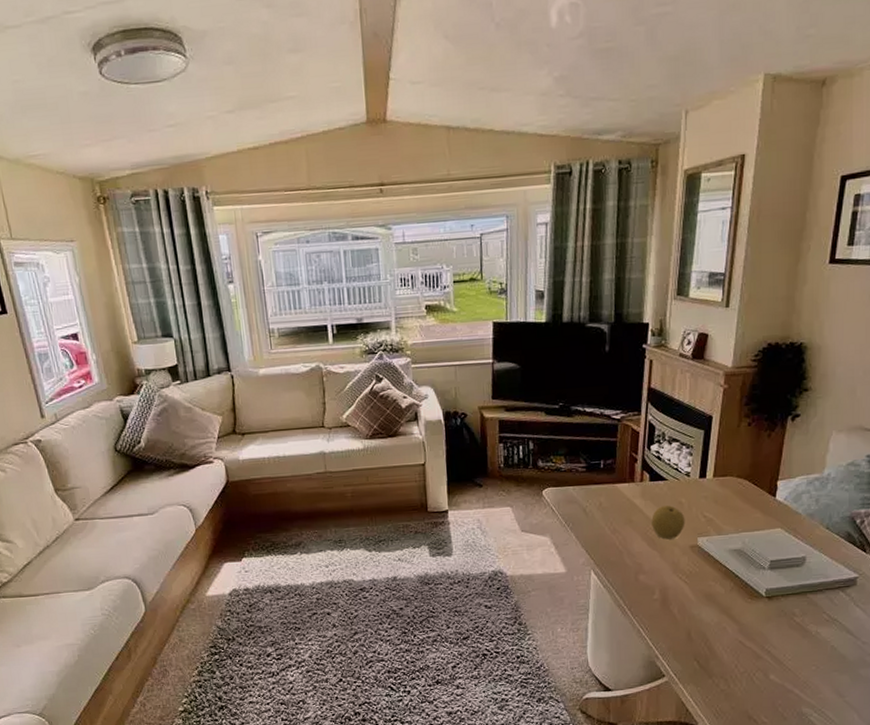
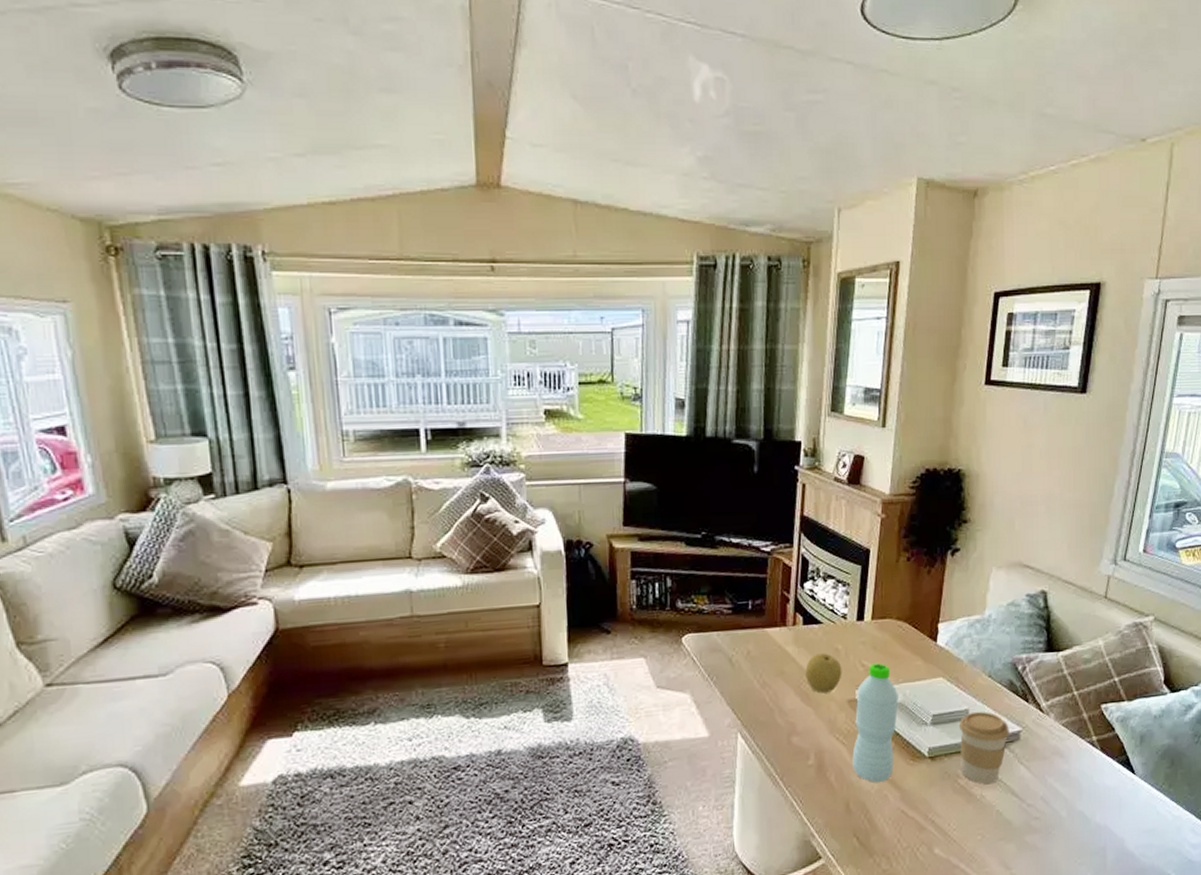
water bottle: none [694,514,738,616] -> present [852,663,899,783]
coffee cup: none [795,558,846,623] -> present [958,711,1009,785]

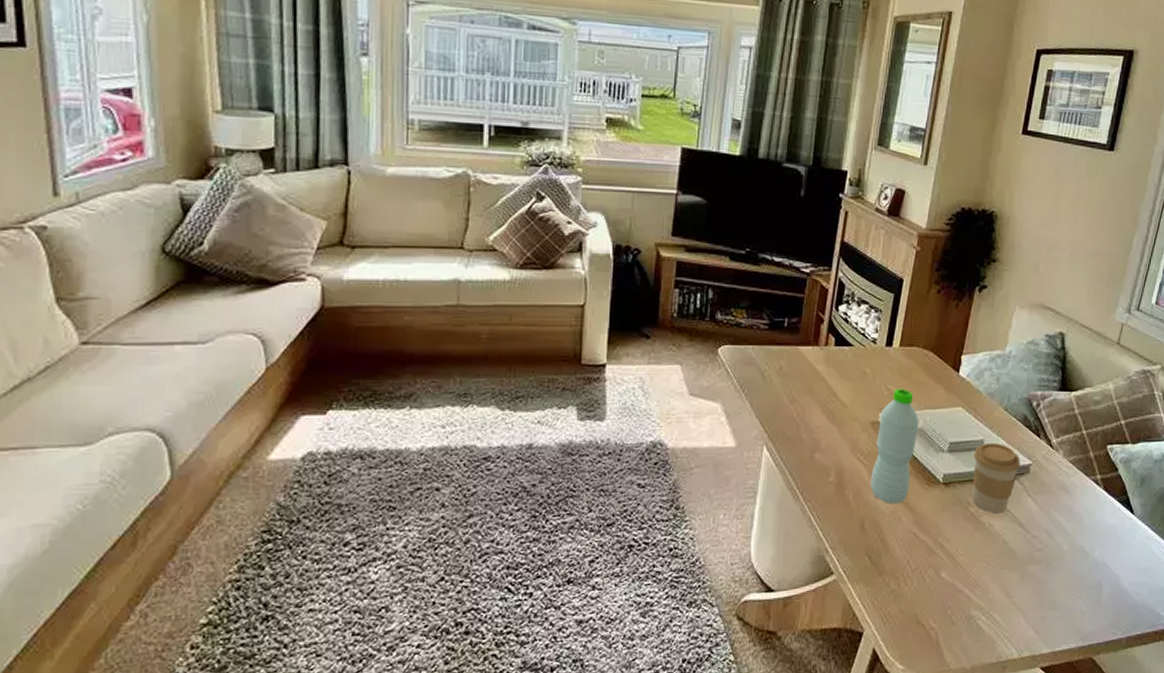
fruit: present [805,653,842,694] -> none [833,375,868,413]

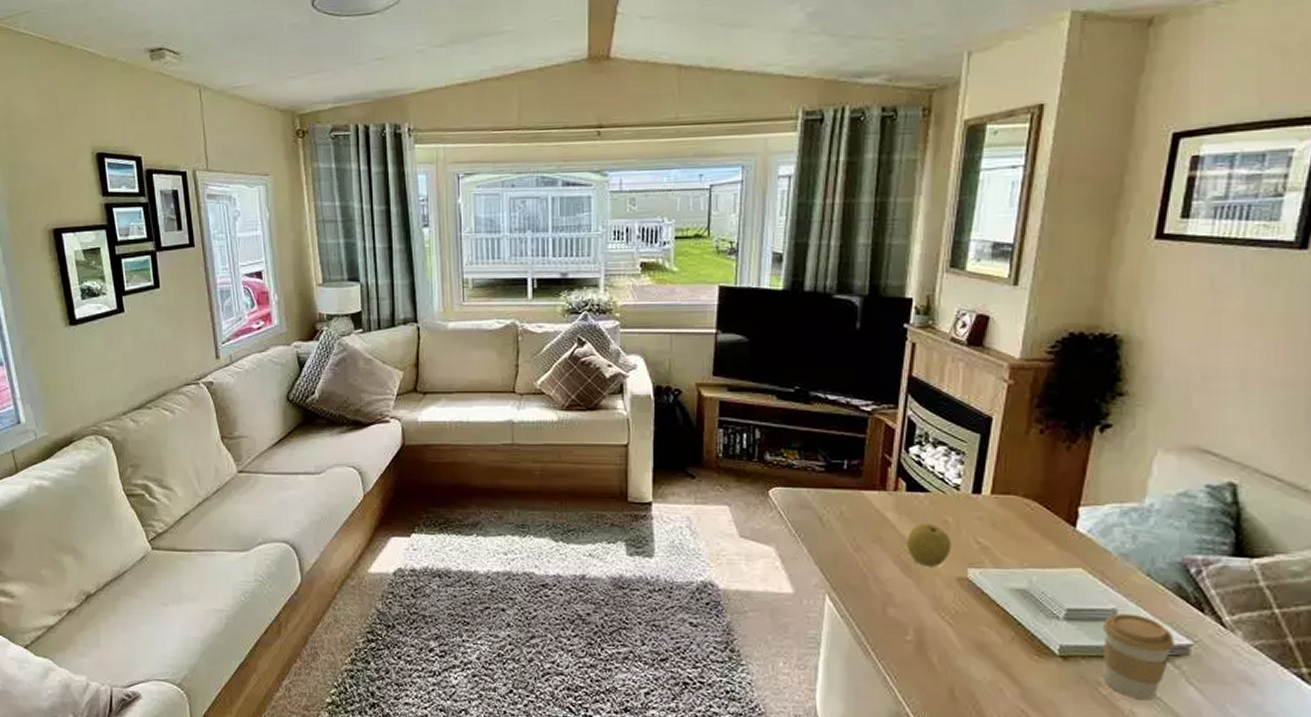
fruit: none [833,375,868,413] -> present [907,524,952,567]
water bottle: present [870,388,919,504] -> none [960,542,1022,673]

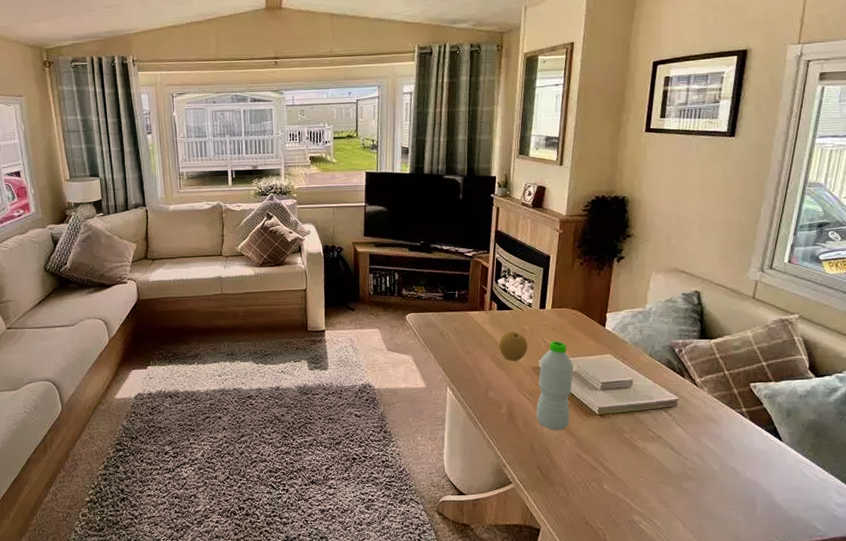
water bottle: none [960,542,1022,673] -> present [536,341,574,430]
coffee cup: present [1102,613,1174,701] -> none [624,382,668,439]

